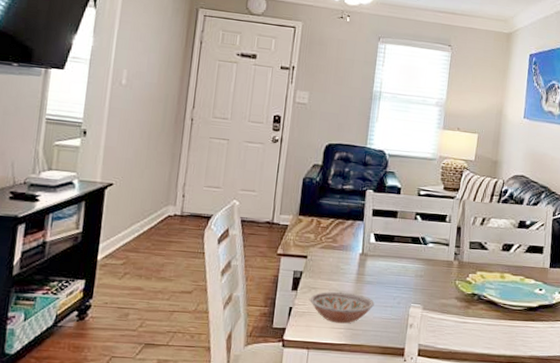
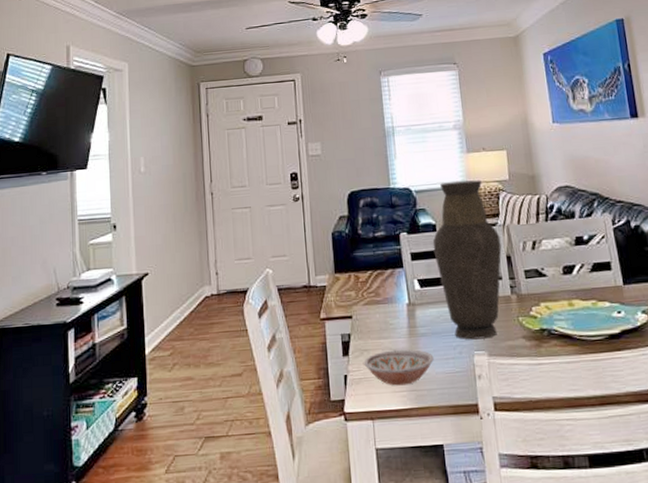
vase: none [394,152,456,295] -> present [432,180,502,340]

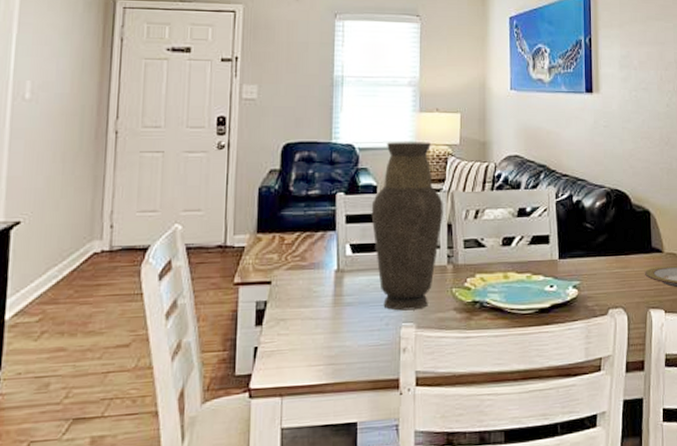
bowl: present [364,349,434,386] -> none [279,319,358,359]

